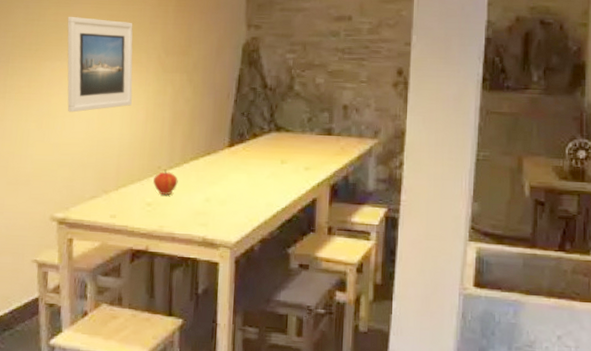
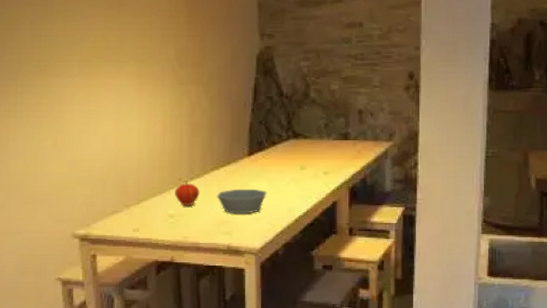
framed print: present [67,17,133,113] -> none [76,32,148,129]
bowl: none [195,180,246,207] -> present [217,188,267,214]

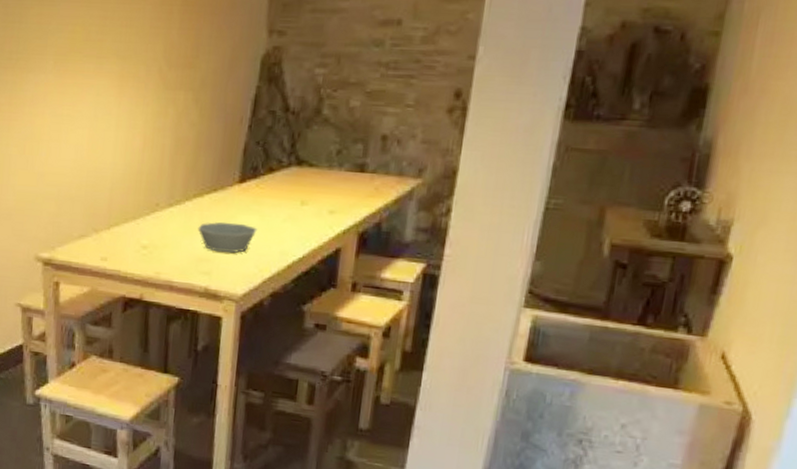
fruit: present [174,181,200,207] -> none [149,207,179,238]

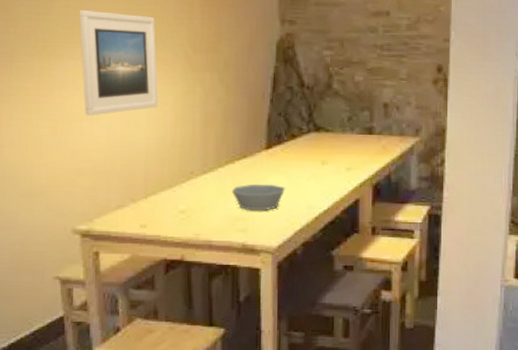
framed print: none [53,19,130,136] -> present [79,10,158,116]

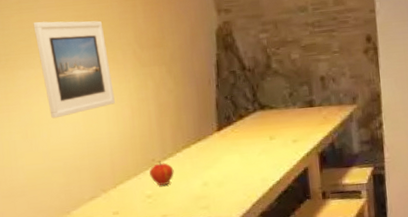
fruit: none [185,174,213,202] -> present [149,161,174,186]
bowl: present [231,184,286,211] -> none [191,162,240,189]

